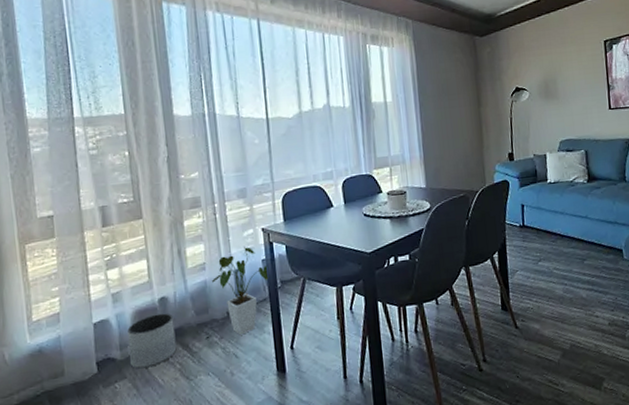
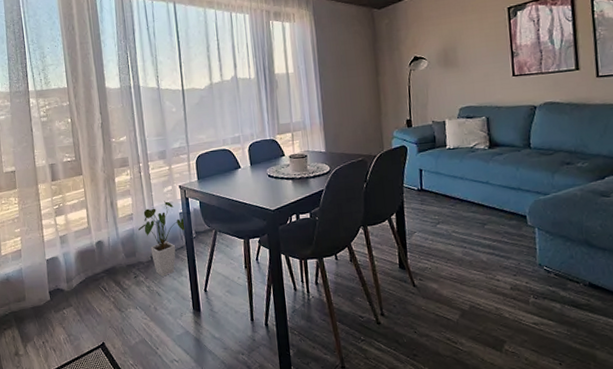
planter: present [127,313,177,369] -> none [72,254,111,299]

